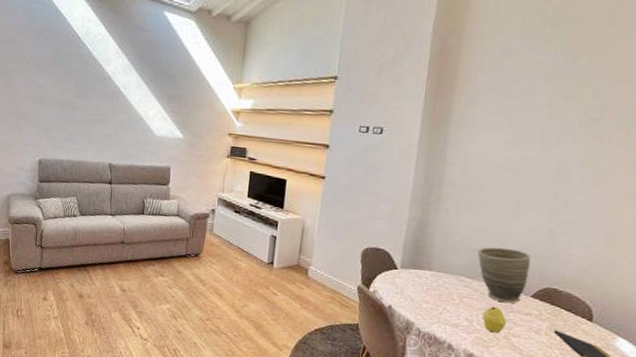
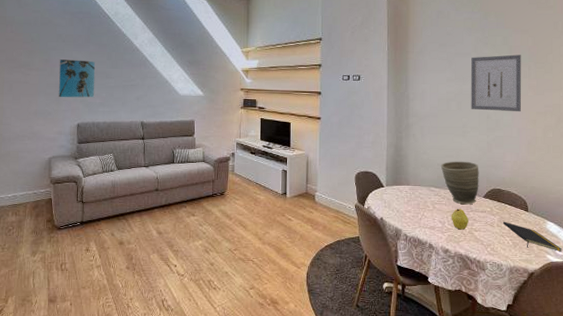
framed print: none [19,83,62,132] -> present [58,58,96,98]
wall art: none [531,113,619,193] -> present [471,54,521,112]

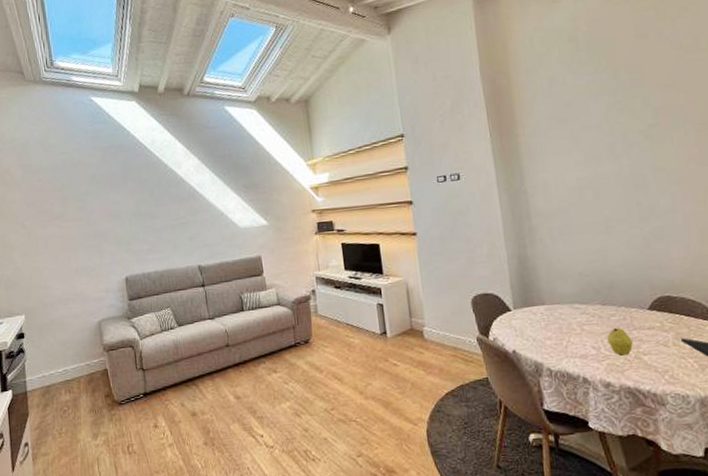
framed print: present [58,58,96,98] -> none [95,201,141,250]
vase: present [440,161,479,205] -> none [582,264,640,322]
wall art: present [471,54,521,112] -> none [603,117,683,197]

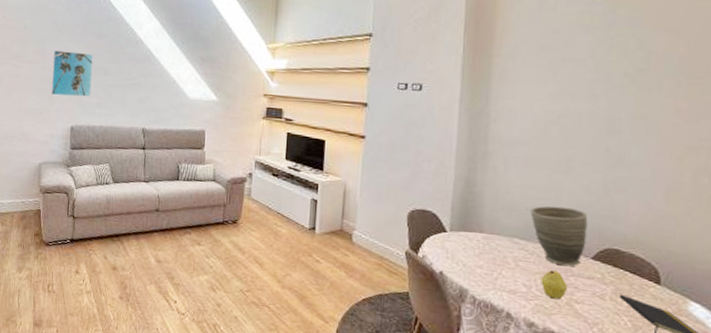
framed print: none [95,201,141,250] -> present [51,49,94,97]
vase: none [582,264,640,322] -> present [530,205,588,267]

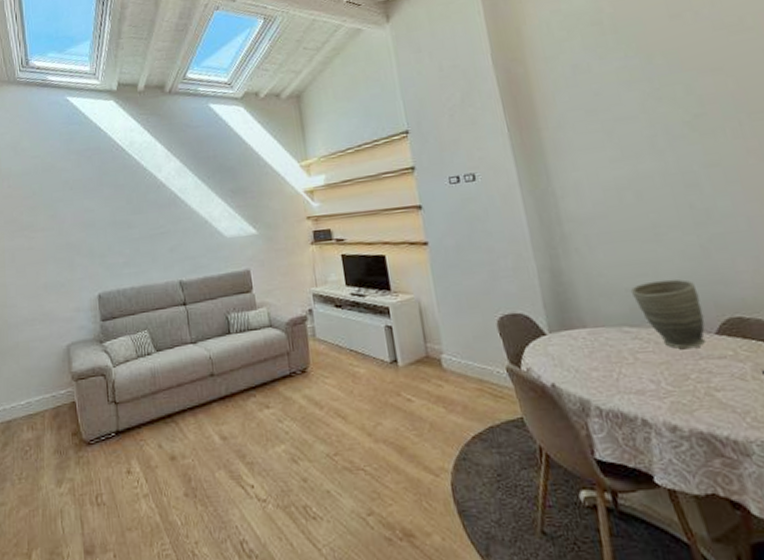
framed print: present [51,49,94,97] -> none [68,208,116,263]
fruit: present [541,270,567,300] -> none [667,356,702,391]

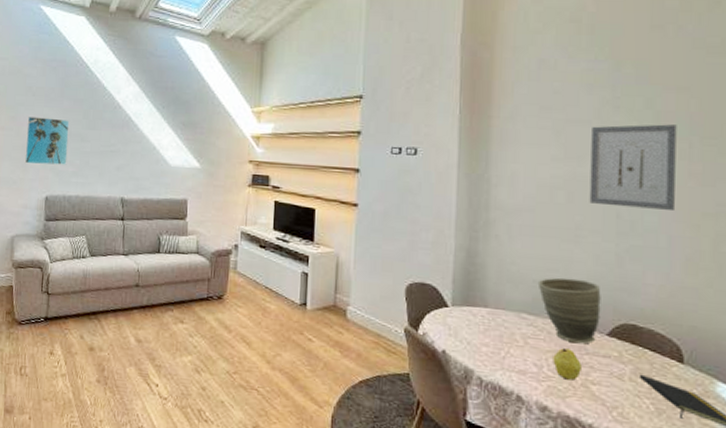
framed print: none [68,208,116,263] -> present [24,116,70,165]
wall art: none [641,105,744,198] -> present [589,124,677,212]
fruit: none [667,356,702,391] -> present [553,348,582,381]

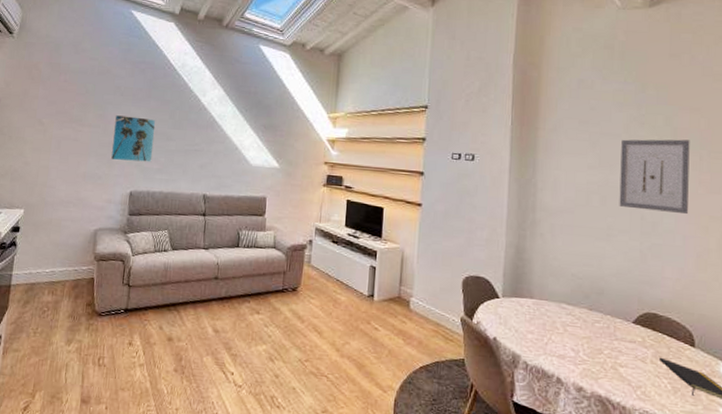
vase: present [537,277,601,344] -> none [575,271,628,331]
fruit: present [553,348,582,381] -> none [588,335,612,364]

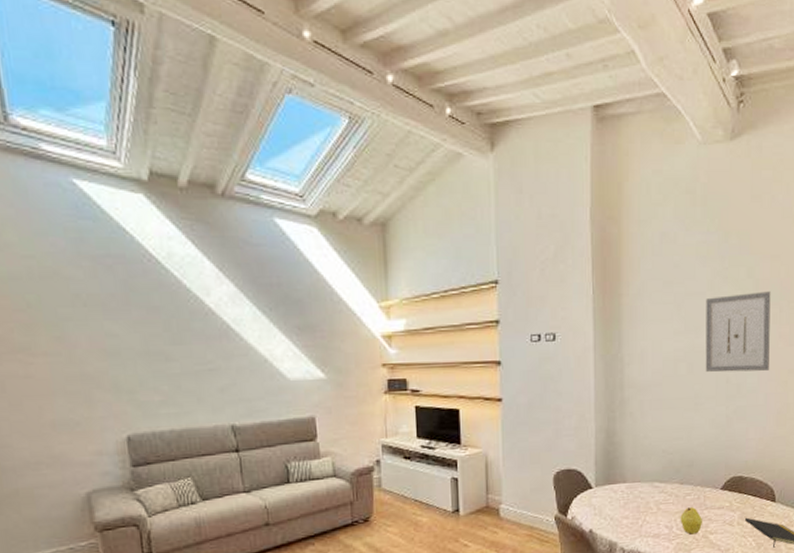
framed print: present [110,114,156,162] -> none [81,333,151,398]
fruit: none [588,335,612,364] -> present [680,507,702,535]

